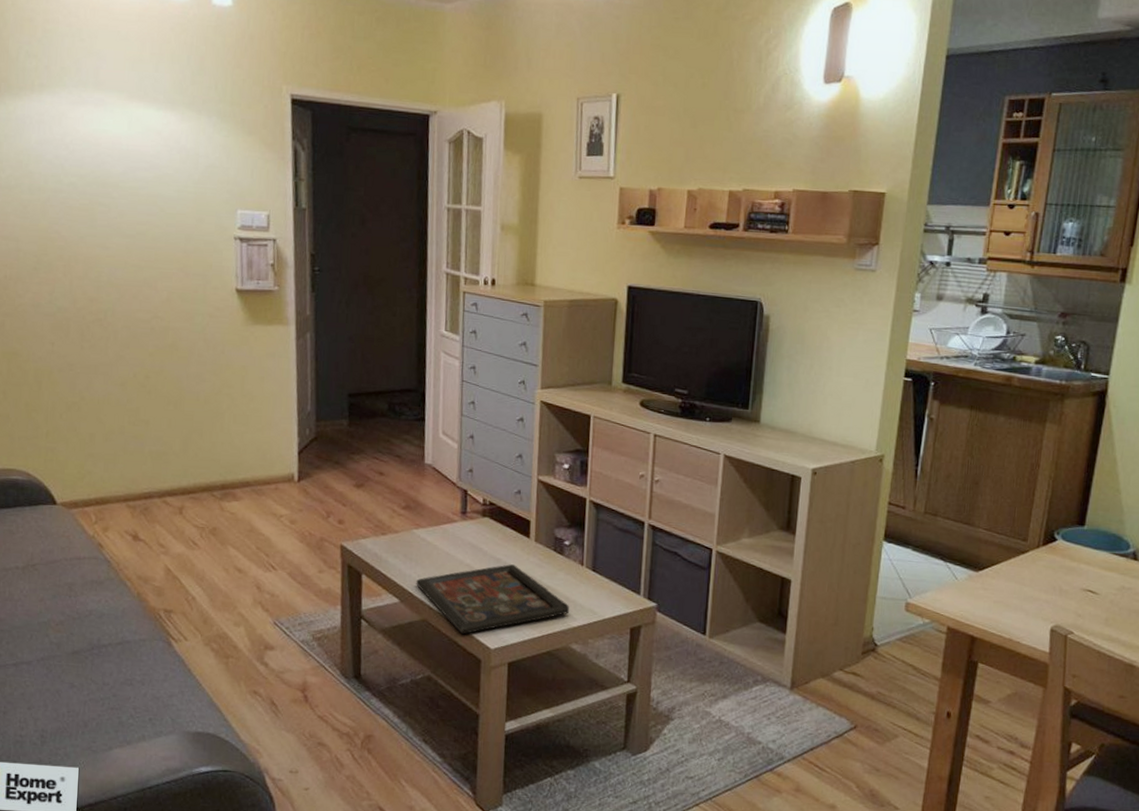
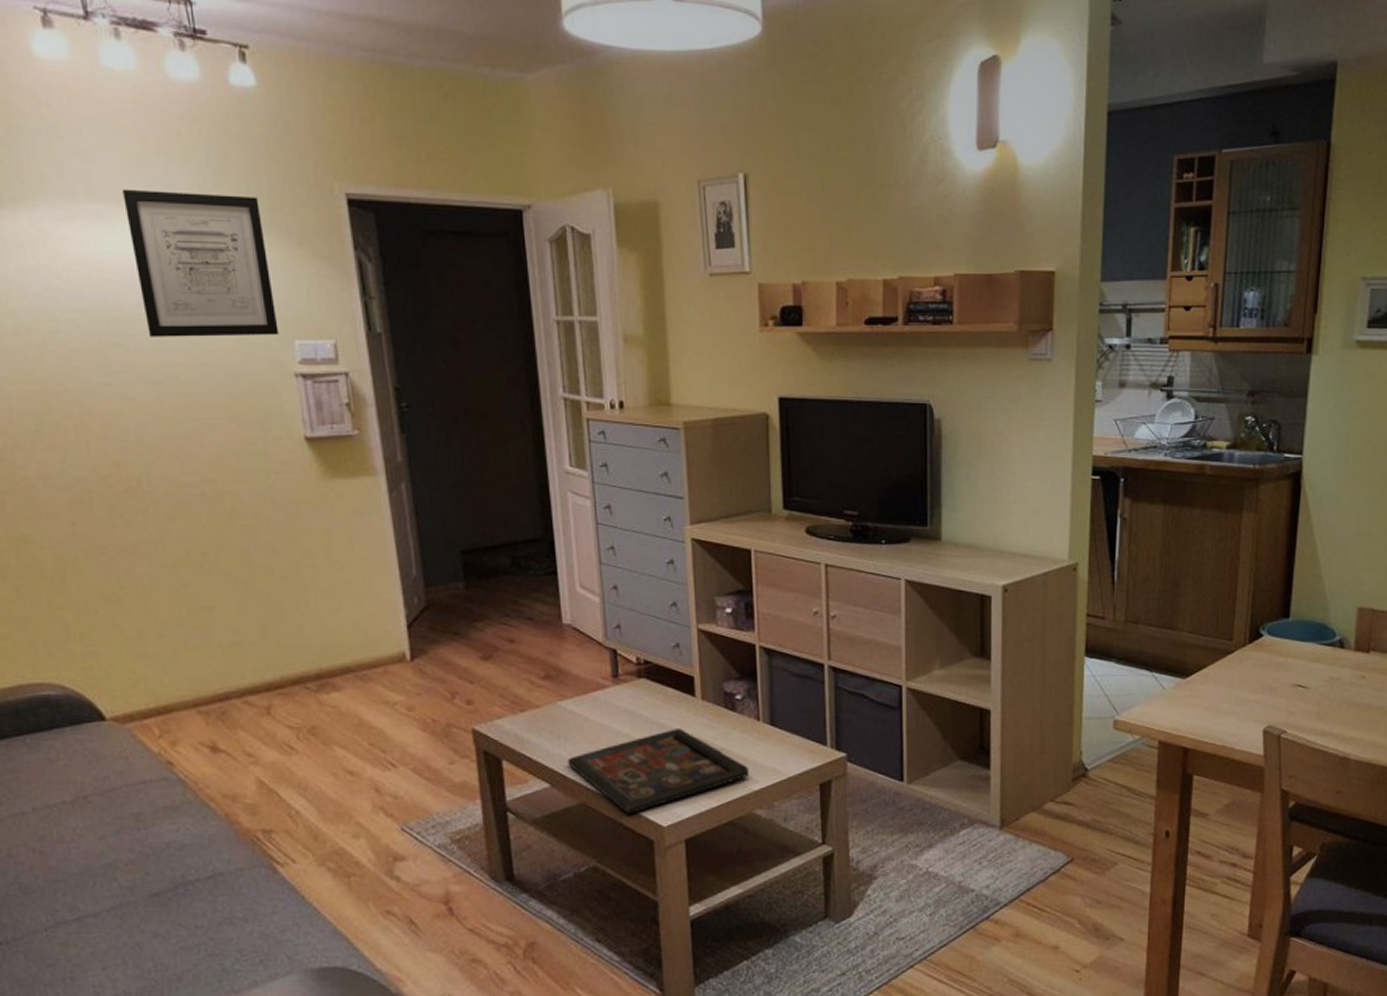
wall art: none [122,82,226,205] -> present [123,188,279,337]

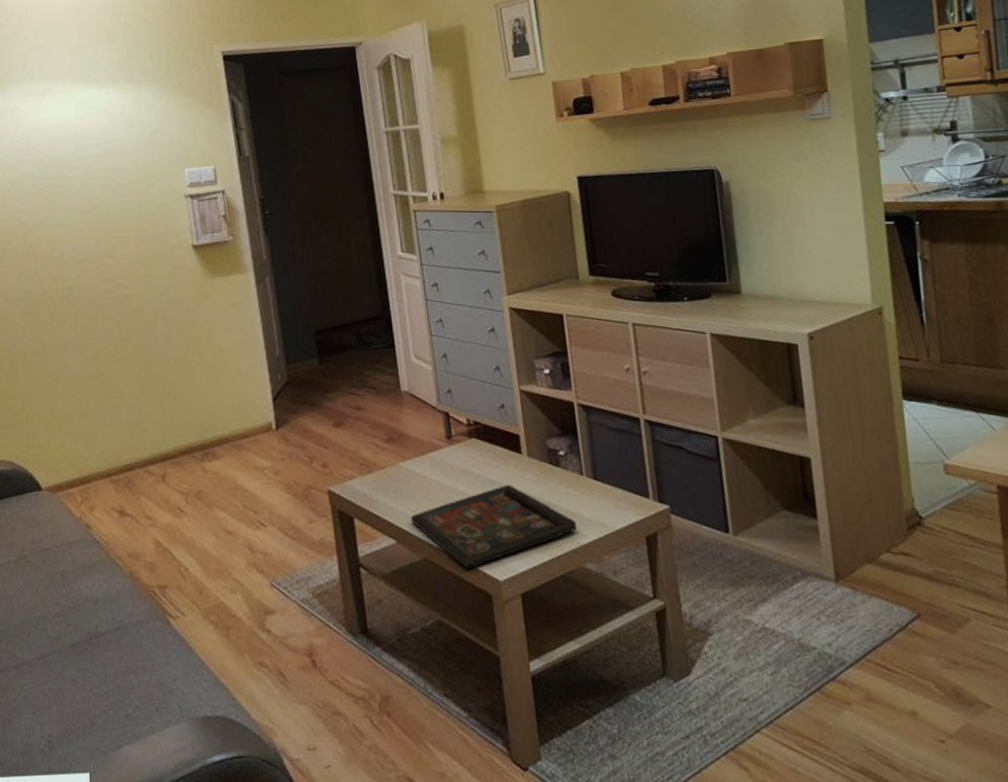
wall art: present [123,188,279,337] -> none [65,63,173,178]

